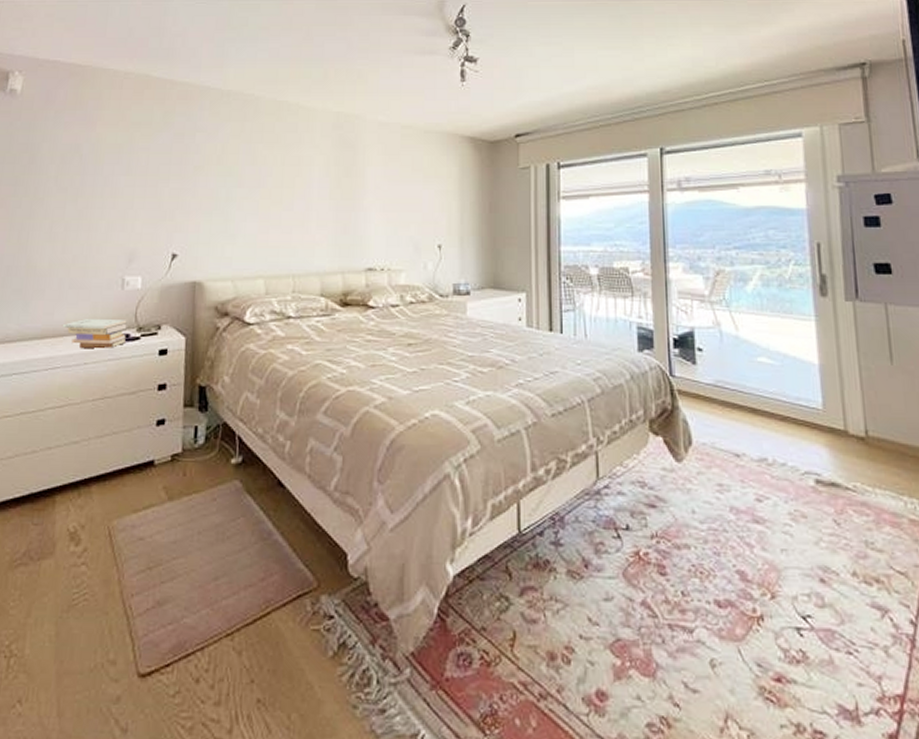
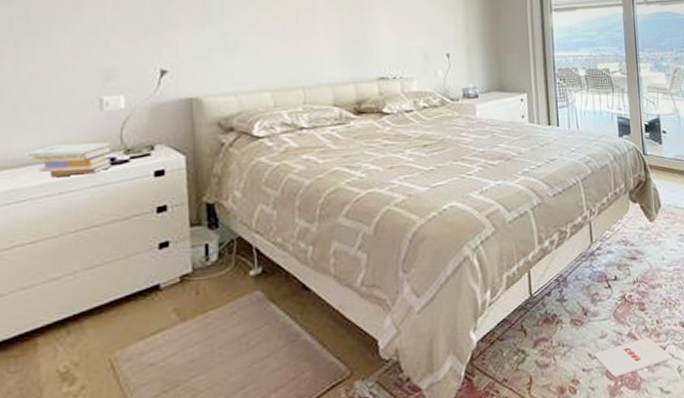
magazine: none [595,611,704,656] -> present [594,337,673,378]

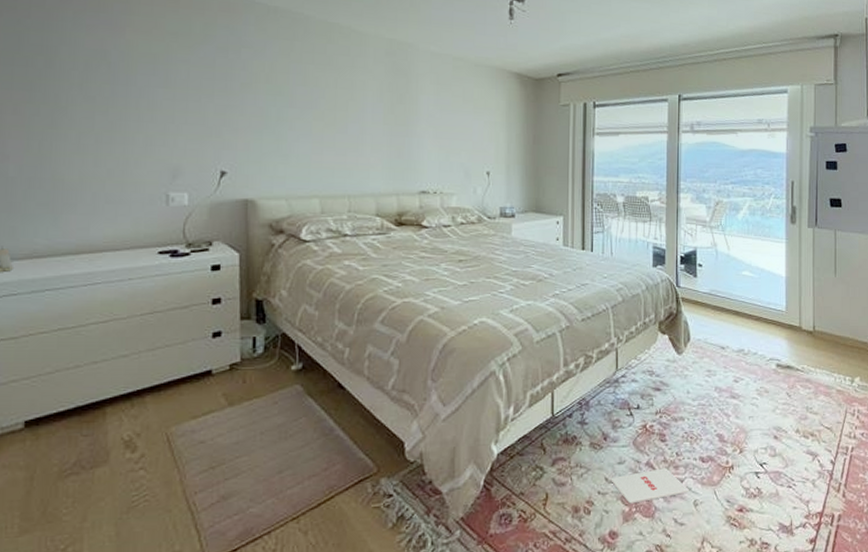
books: present [23,143,111,178] -> none [99,235,175,265]

